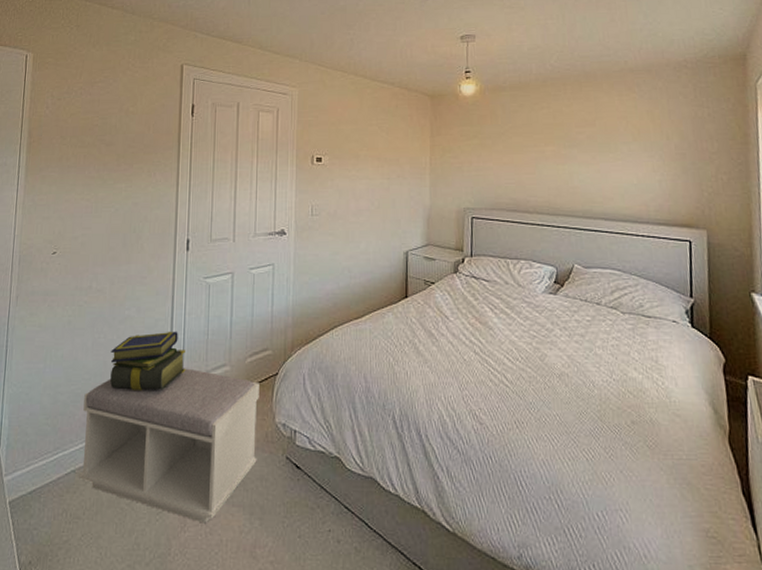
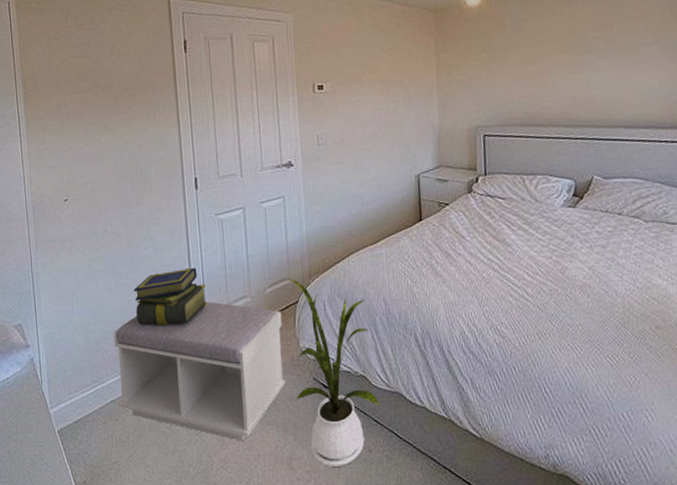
house plant: none [266,347,353,558] -> present [287,277,380,467]

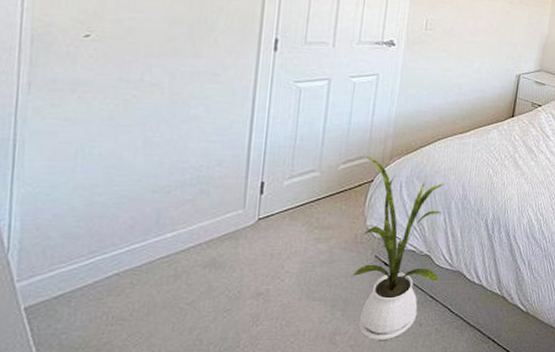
bench: present [114,301,286,441] -> none [124,172,352,317]
stack of books: present [133,267,208,326] -> none [168,134,267,194]

